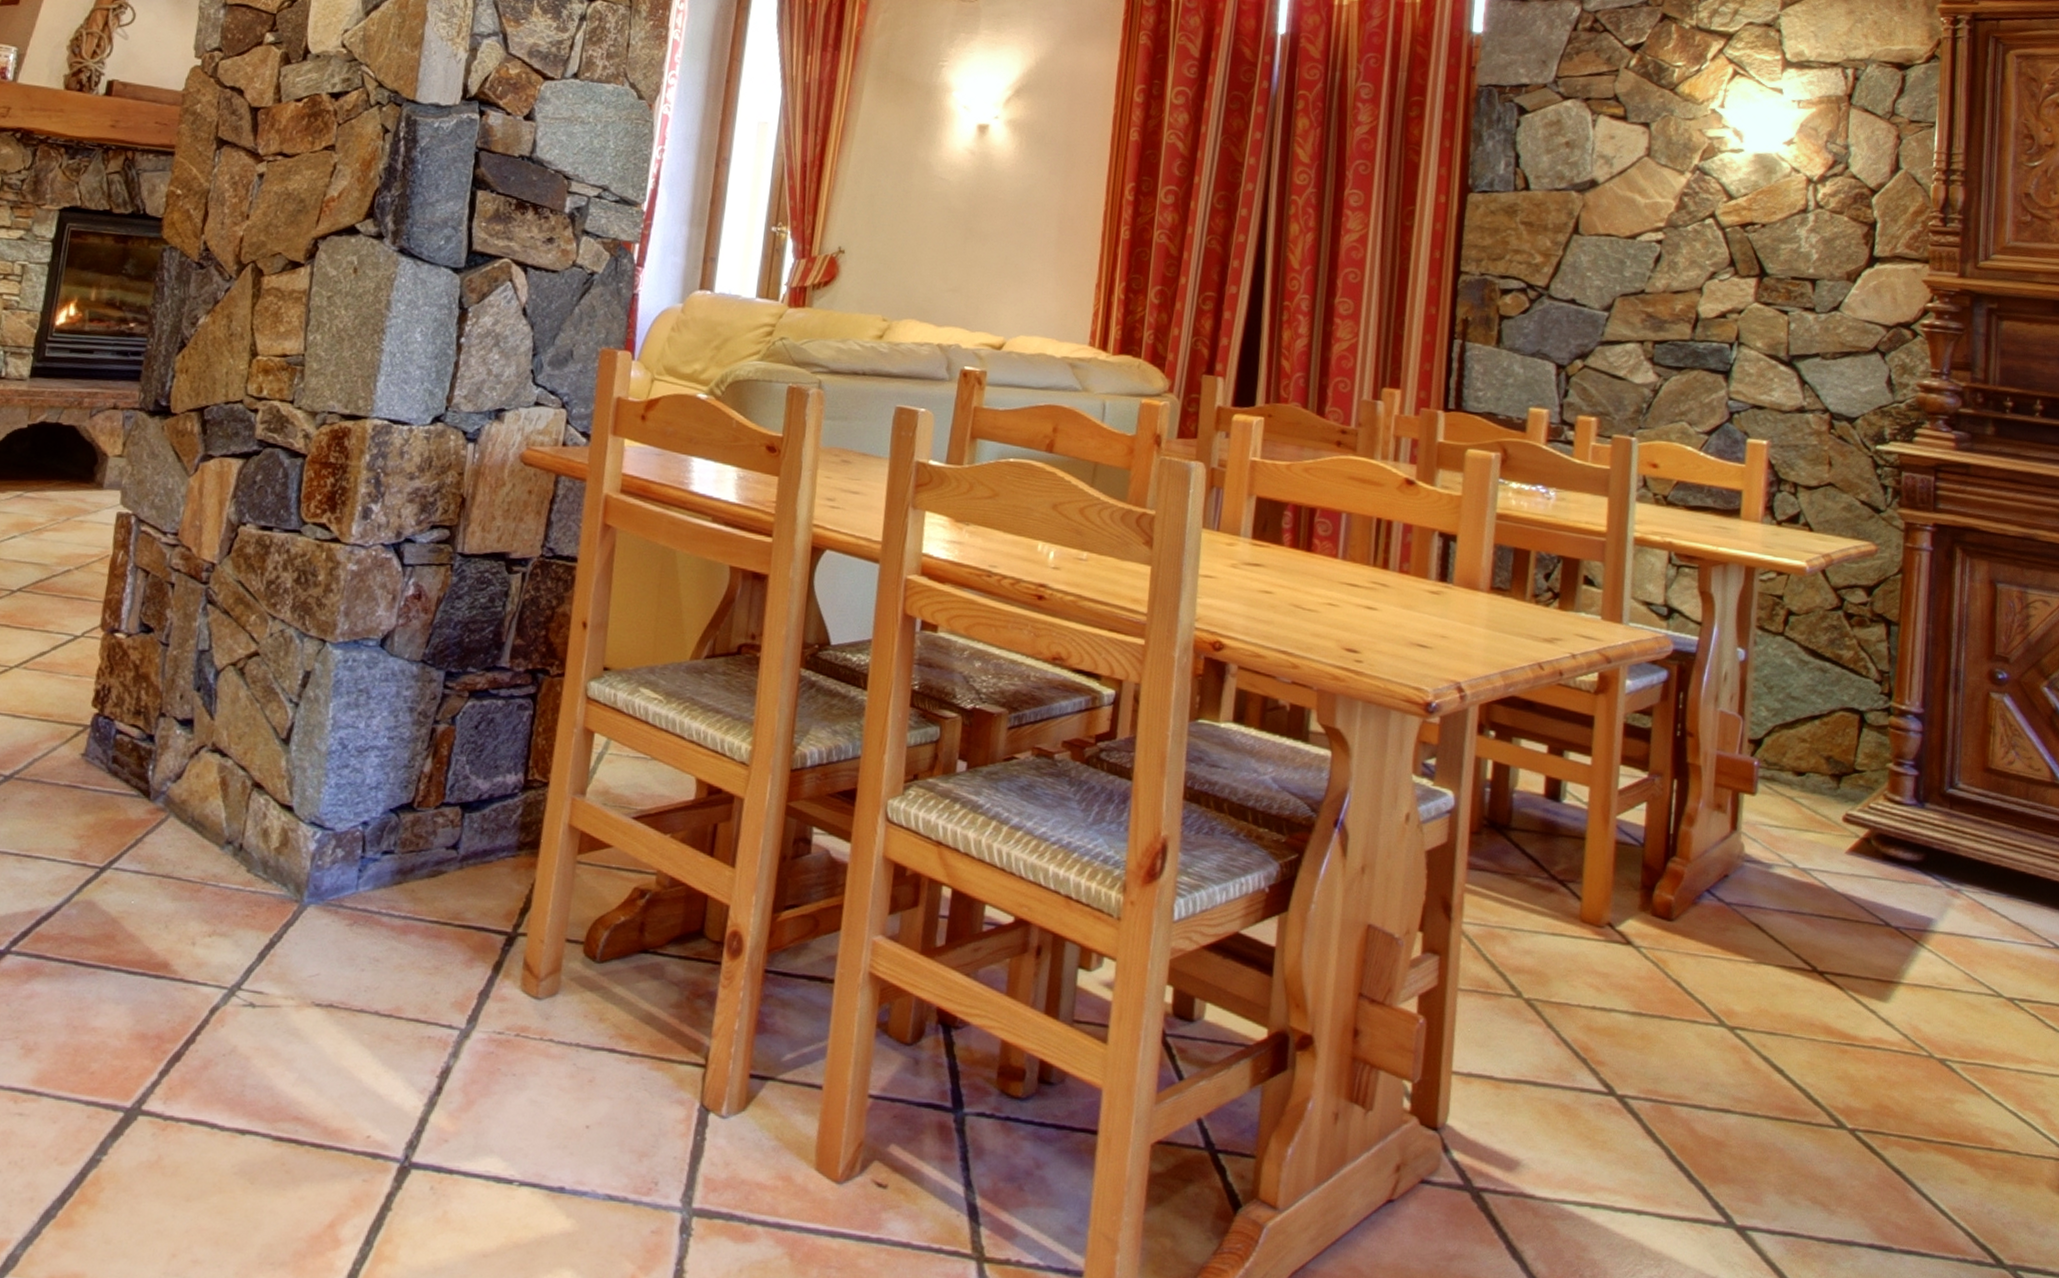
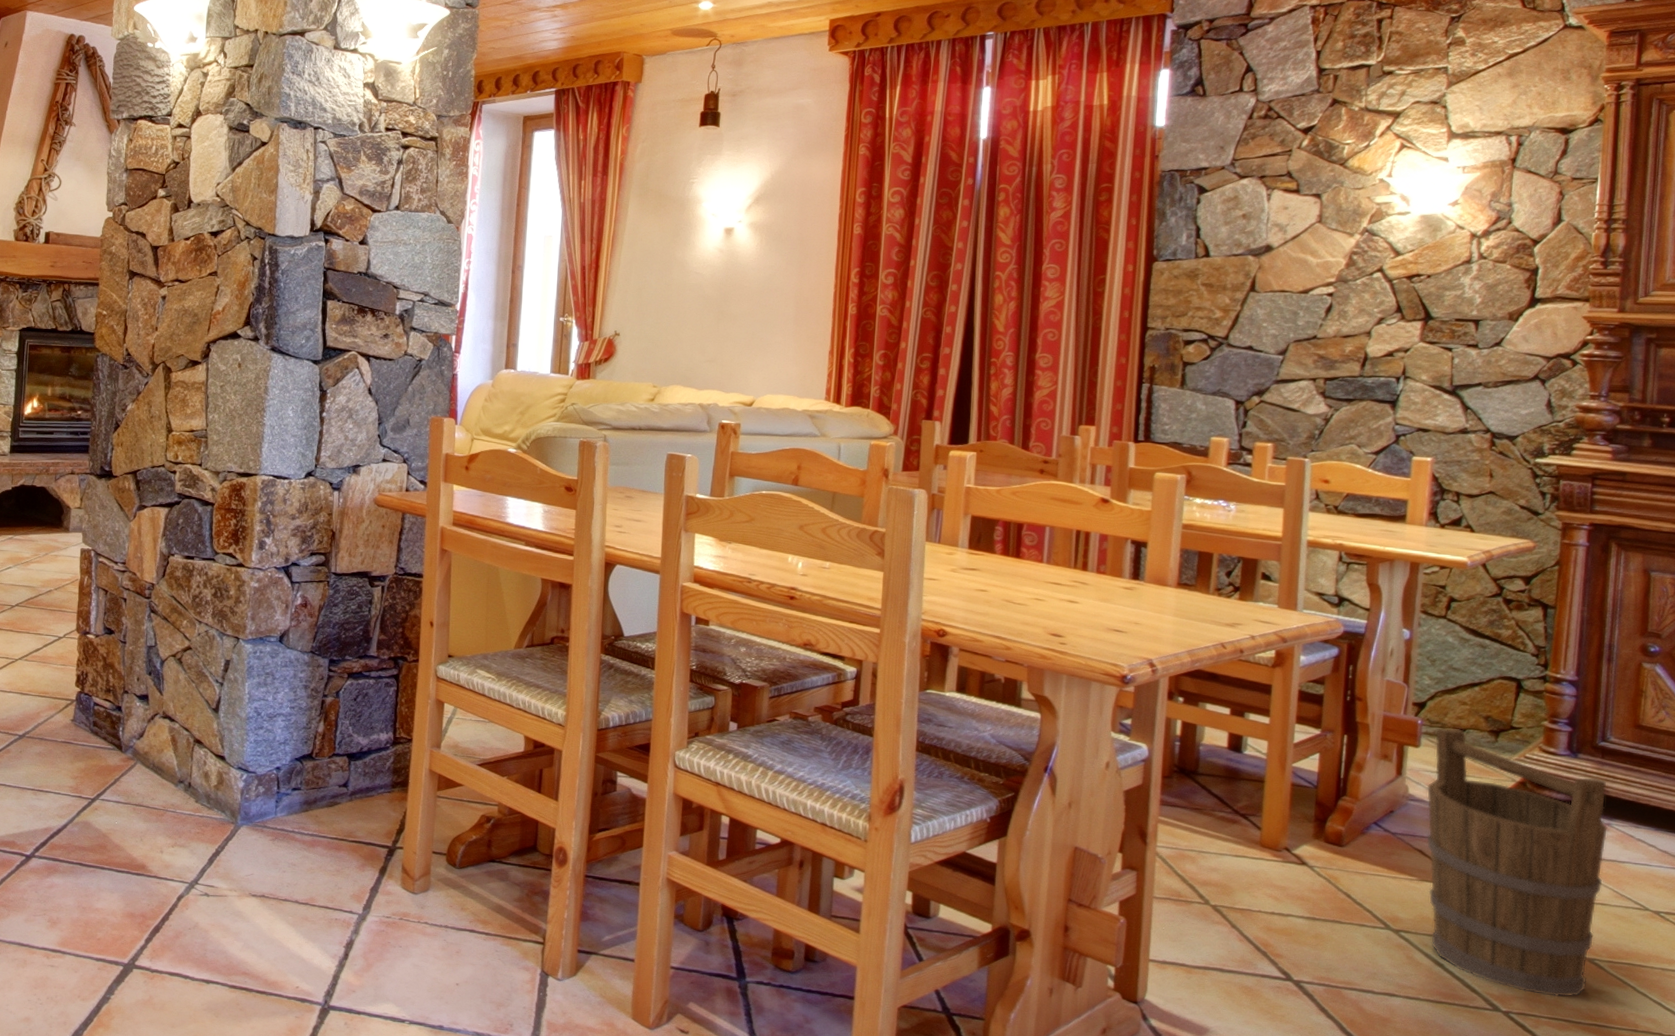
bucket: none [1764,770,1957,1109] -> present [1426,727,1608,997]

